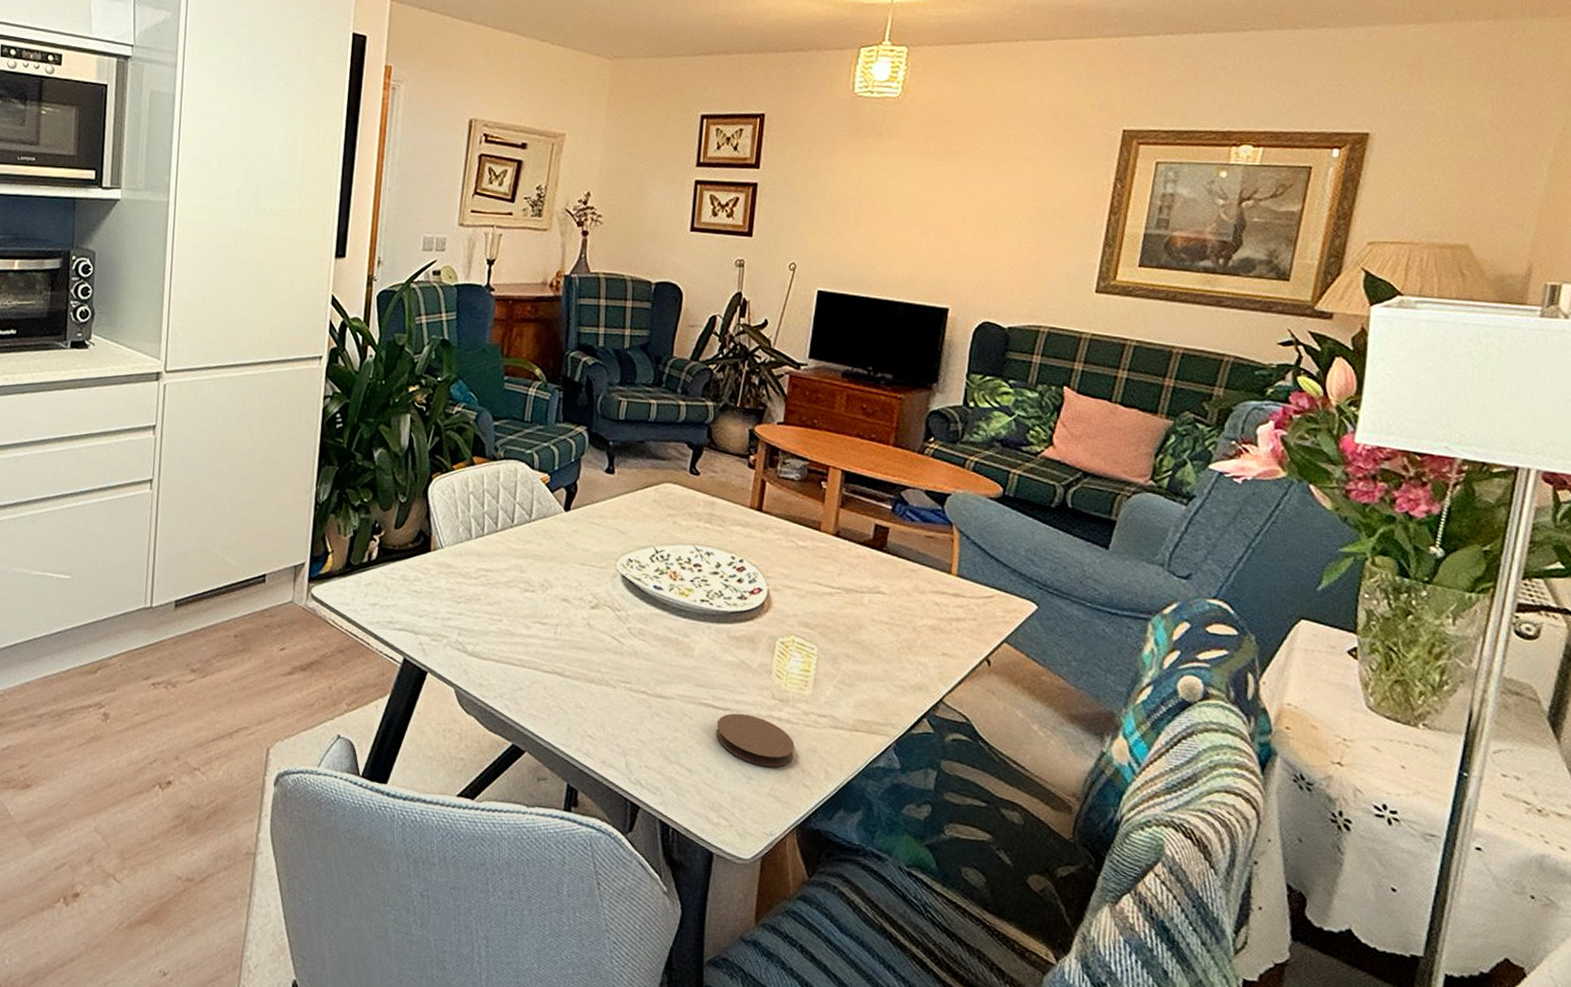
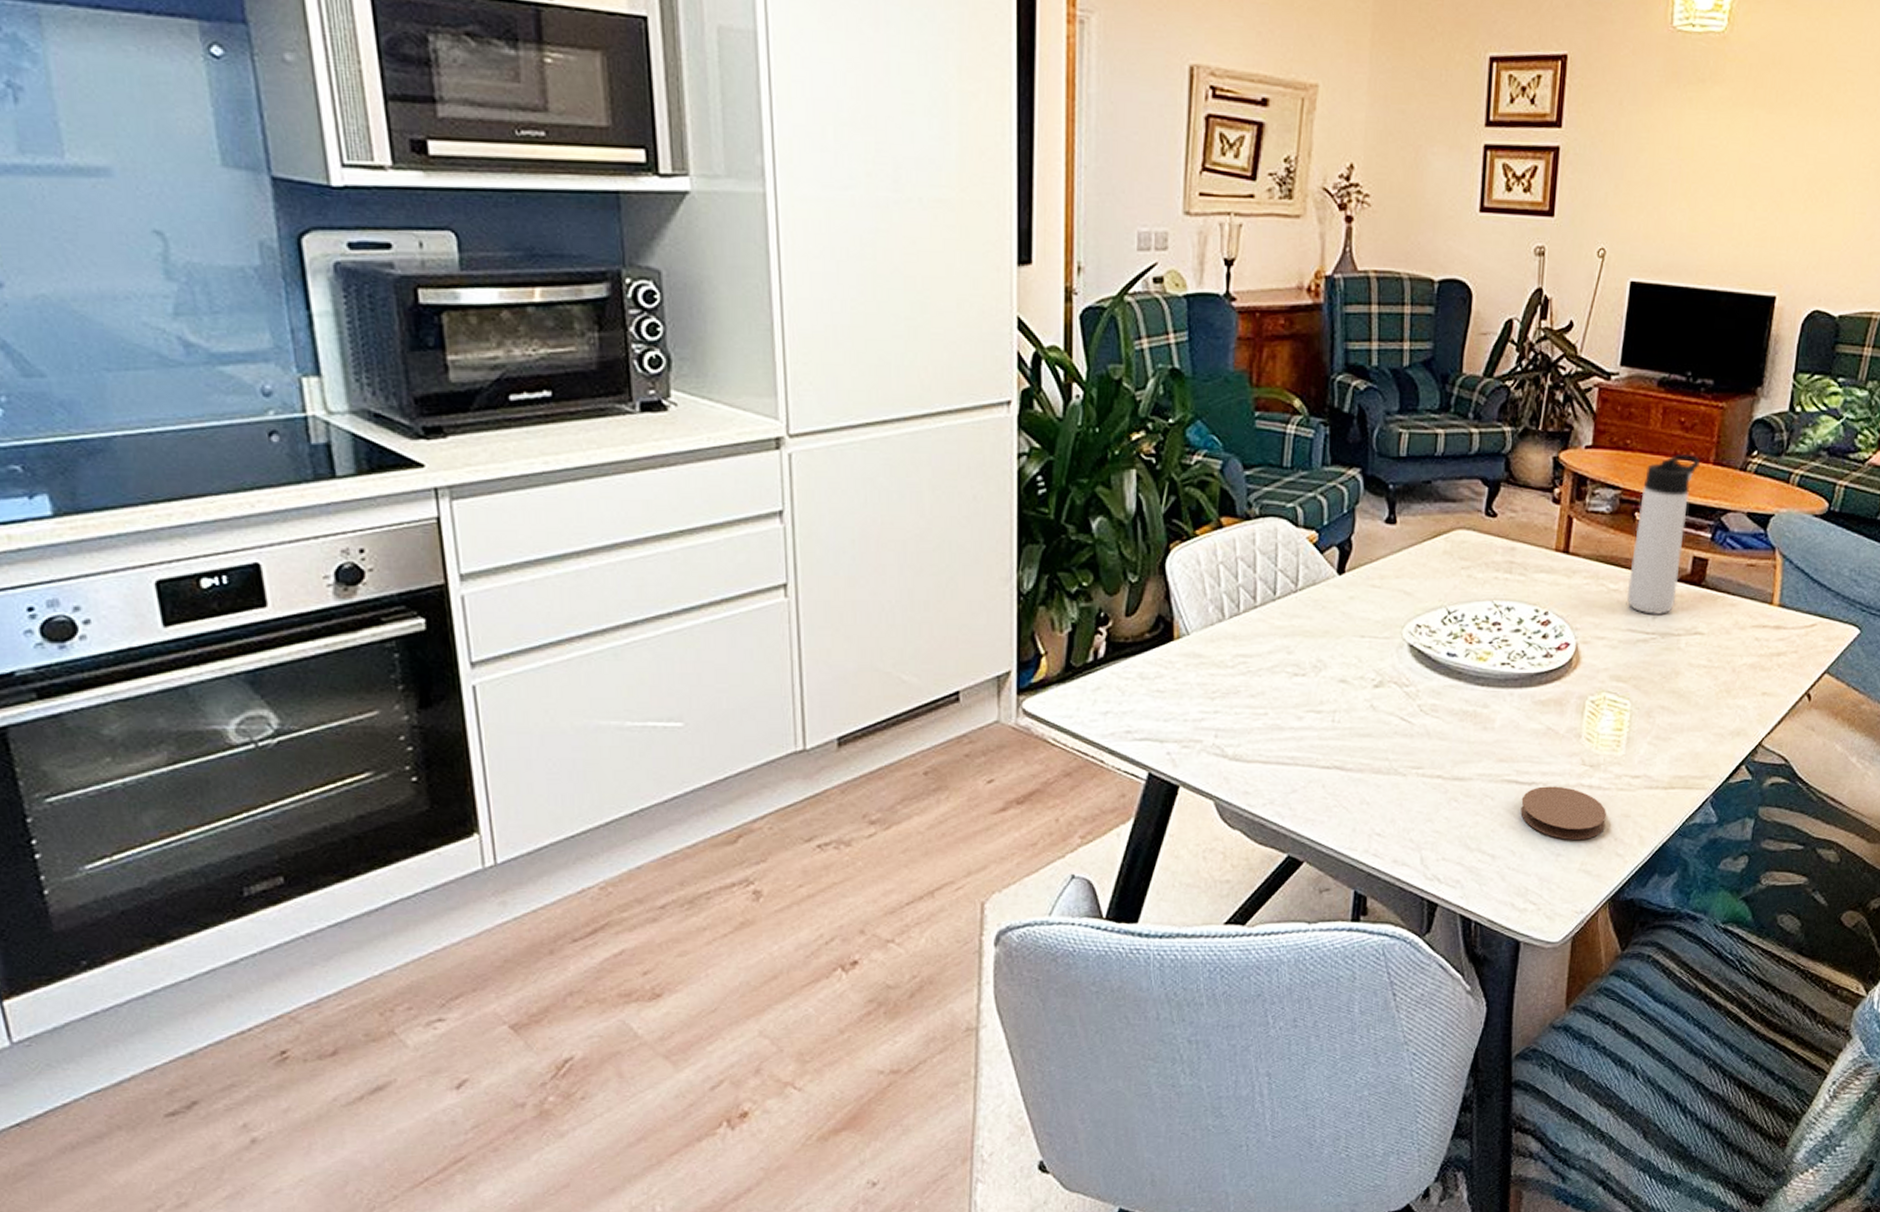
thermos bottle: none [814,434,882,573] -> present [1626,453,1701,616]

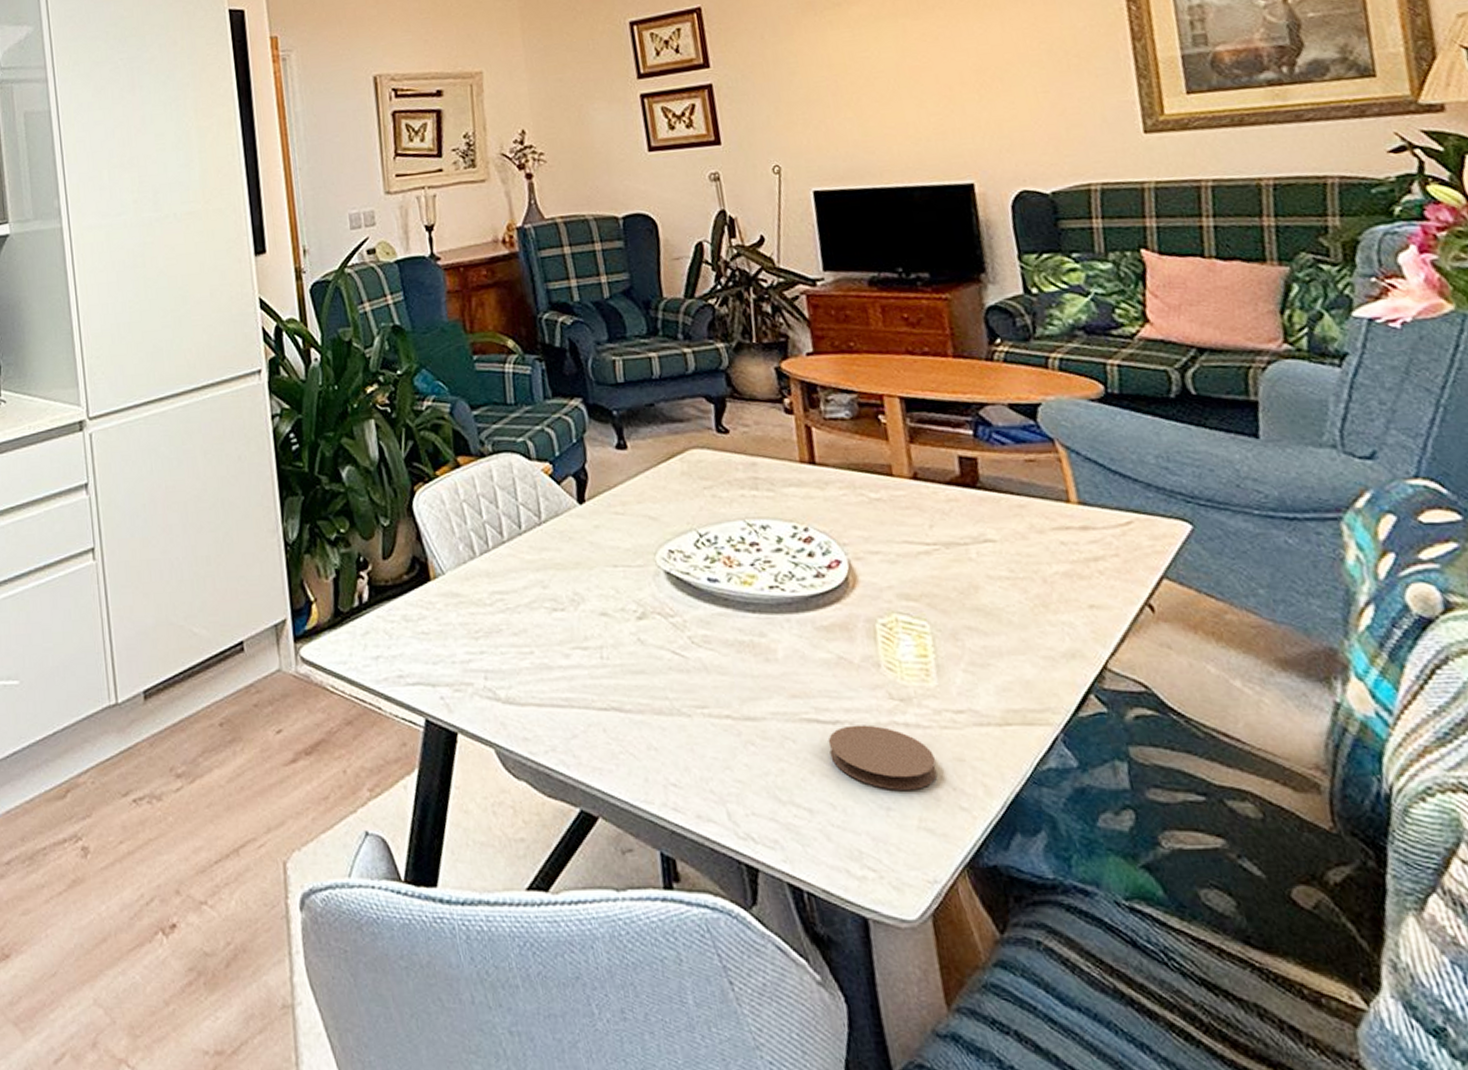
thermos bottle: present [1626,453,1701,616] -> none [879,349,952,524]

